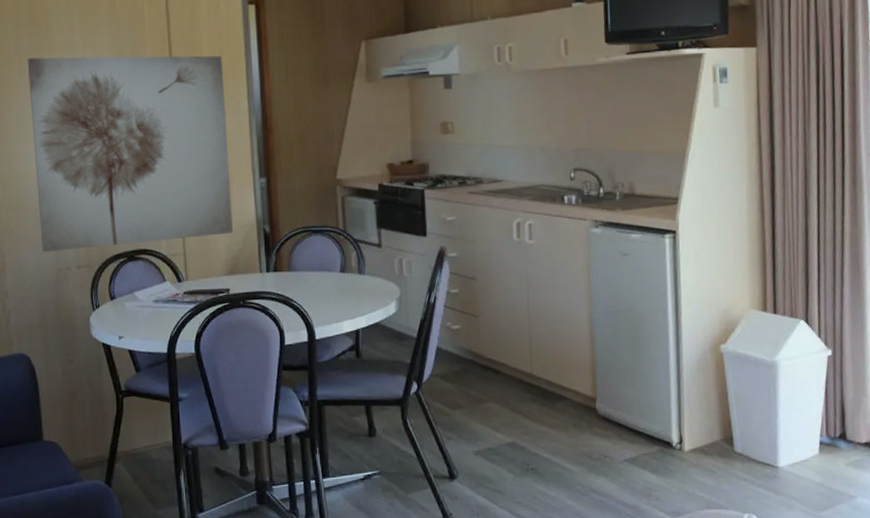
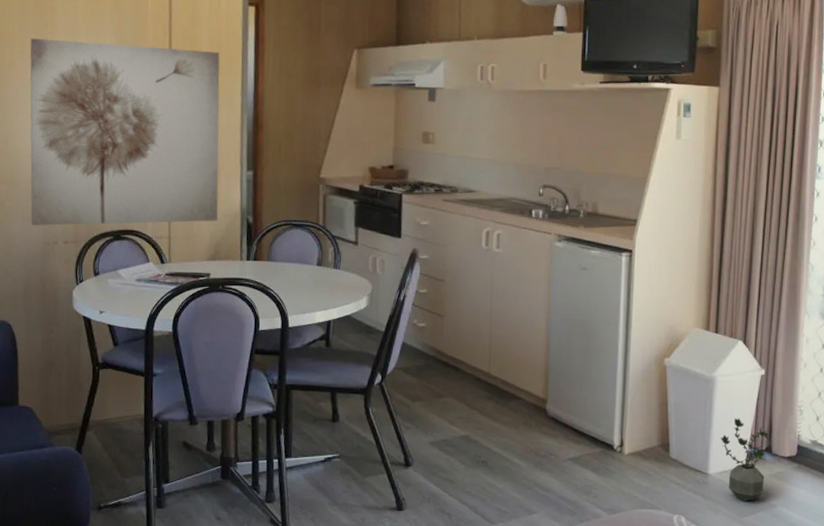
potted plant: none [789,403,842,495] -> present [721,417,769,502]

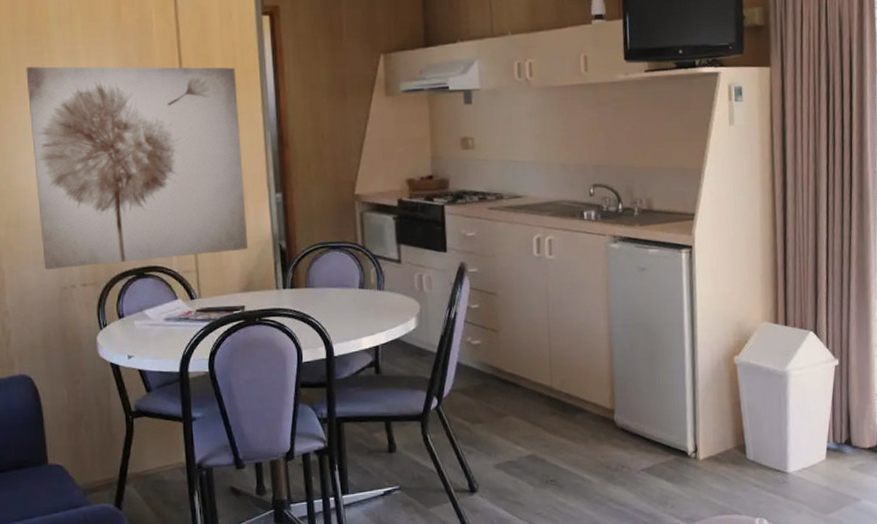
potted plant: present [721,417,769,502] -> none [798,411,848,498]

